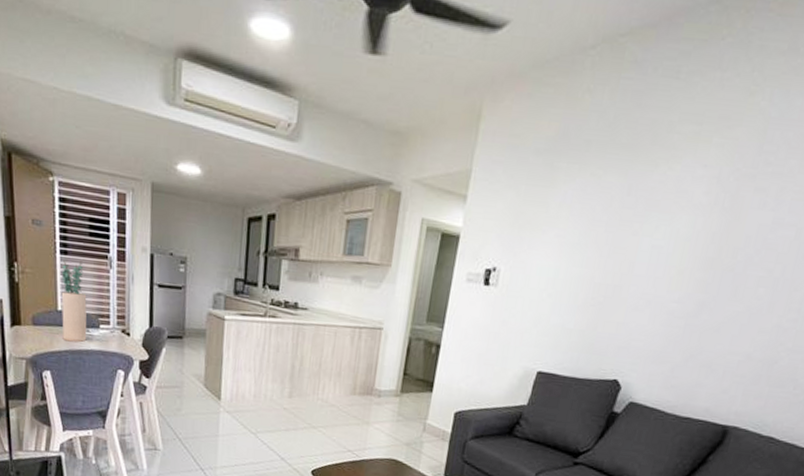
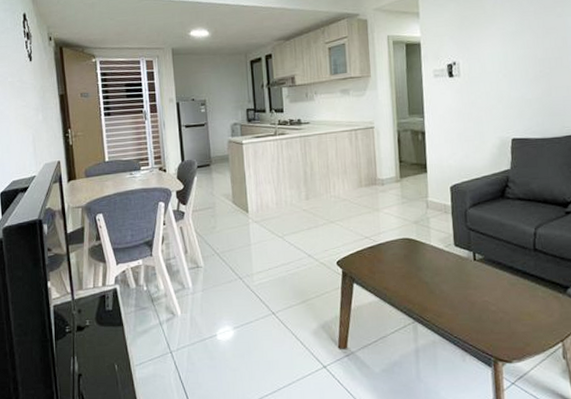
vase: present [61,260,87,343] -> none [106,118,131,186]

